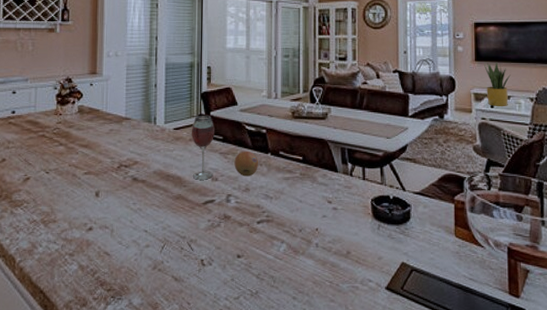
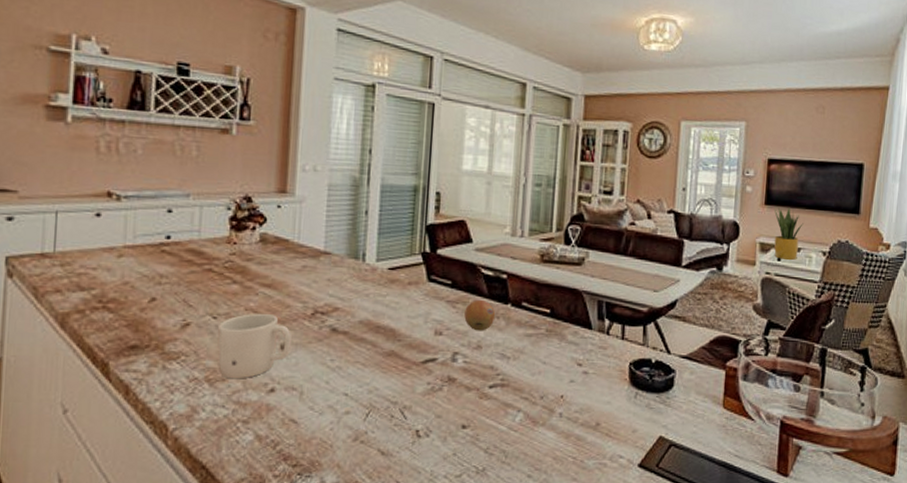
mug: none [49,168,104,221] -> present [217,313,293,379]
wineglass: present [191,115,214,180] -> none [410,253,442,334]

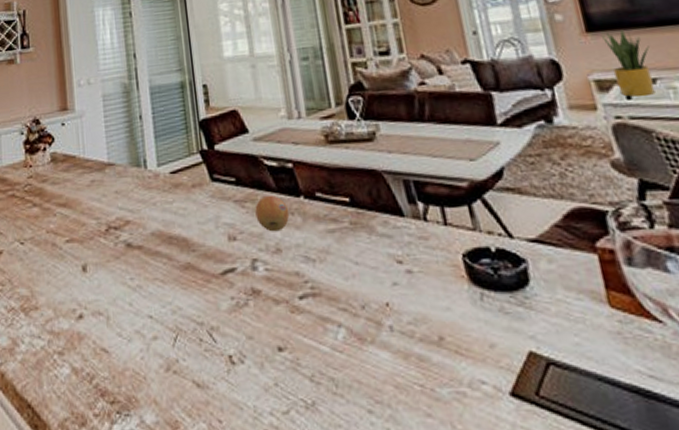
mug: present [217,313,293,379] -> none [25,233,93,307]

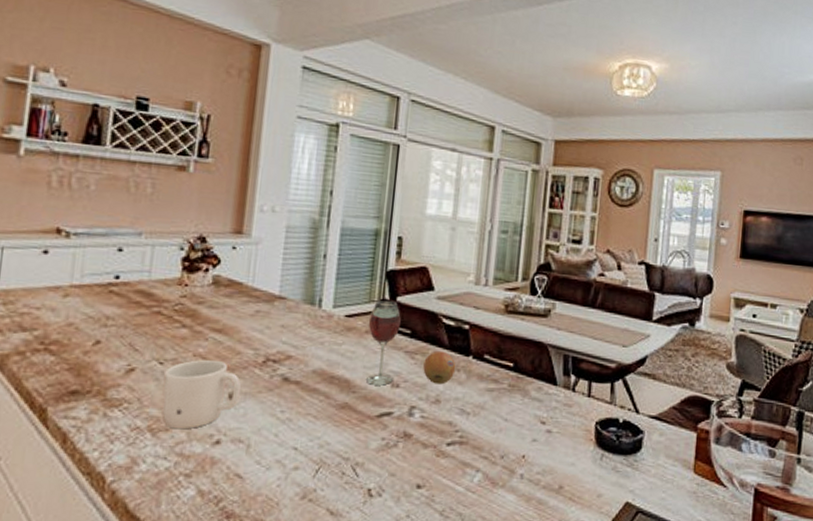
mug: none [25,233,93,307] -> present [161,359,242,430]
wineglass: none [192,150,229,241] -> present [366,300,401,386]
planter: present [602,29,655,97] -> none [749,261,780,317]

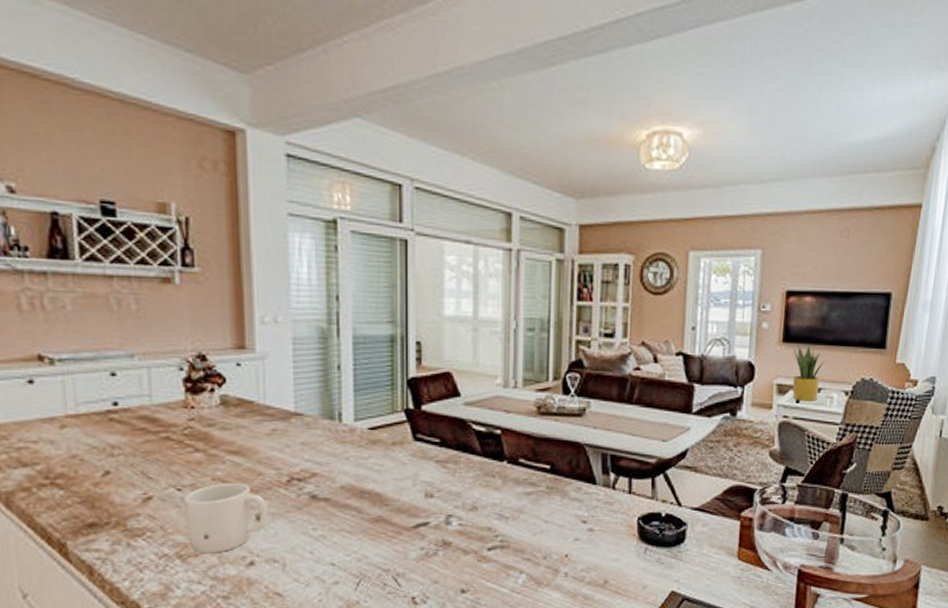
wineglass: present [366,300,401,386] -> none [394,409,428,497]
fruit: present [423,350,456,385] -> none [456,458,491,492]
planter: none [749,261,780,317] -> present [792,344,825,401]

